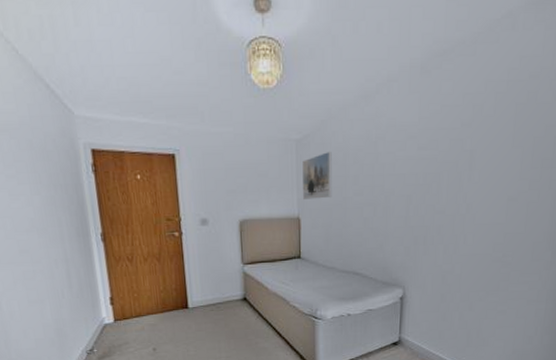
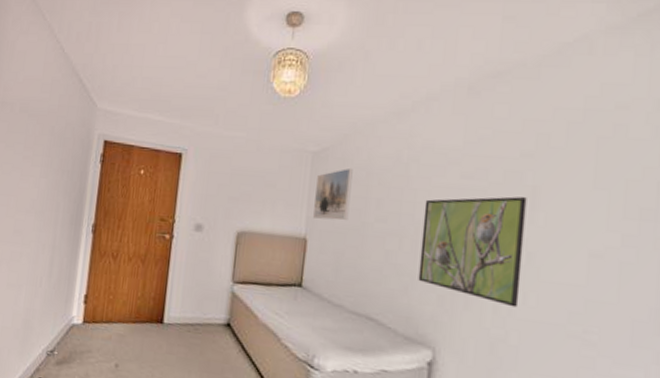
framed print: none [390,160,466,247] -> present [418,196,527,308]

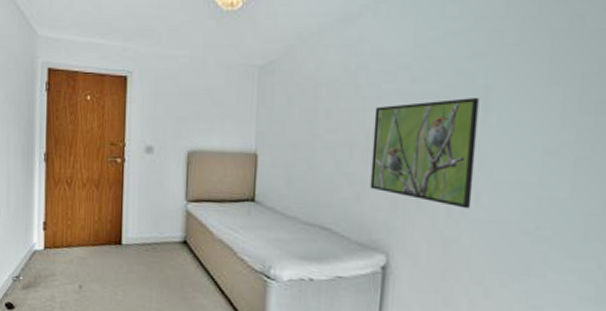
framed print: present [313,167,353,221] -> none [263,79,301,134]

